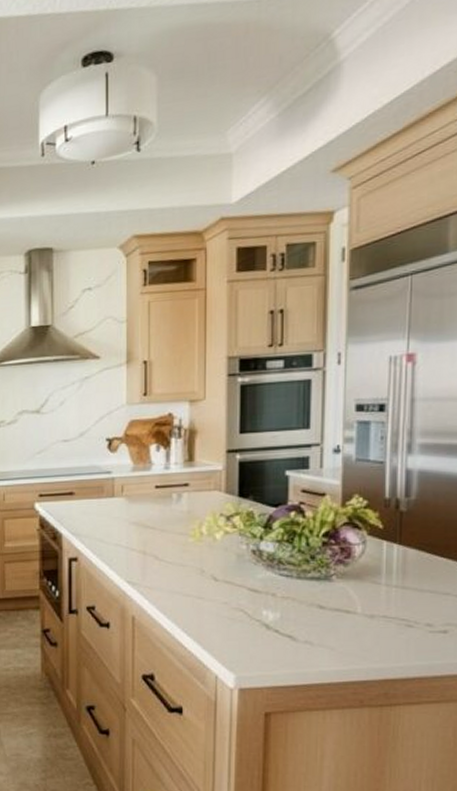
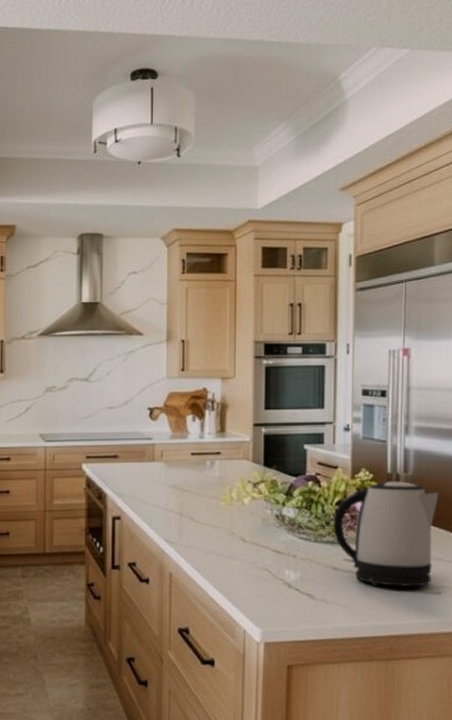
kettle: none [319,507,448,625] -> present [333,481,439,587]

